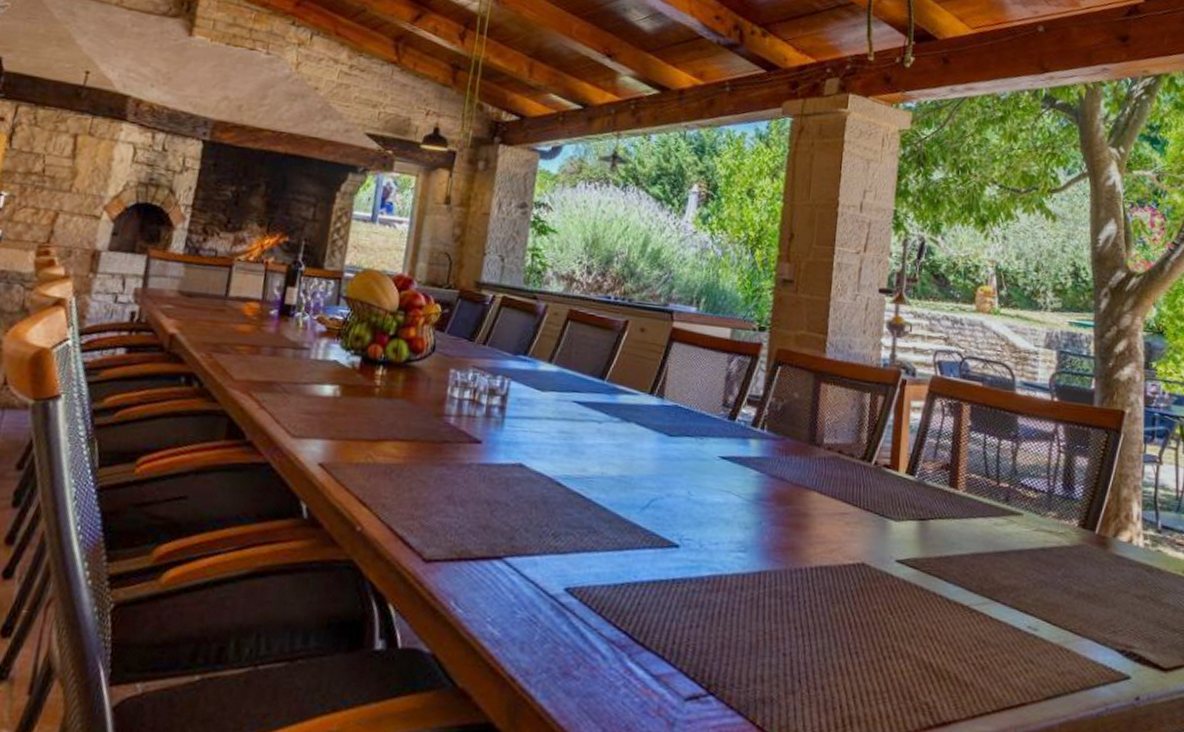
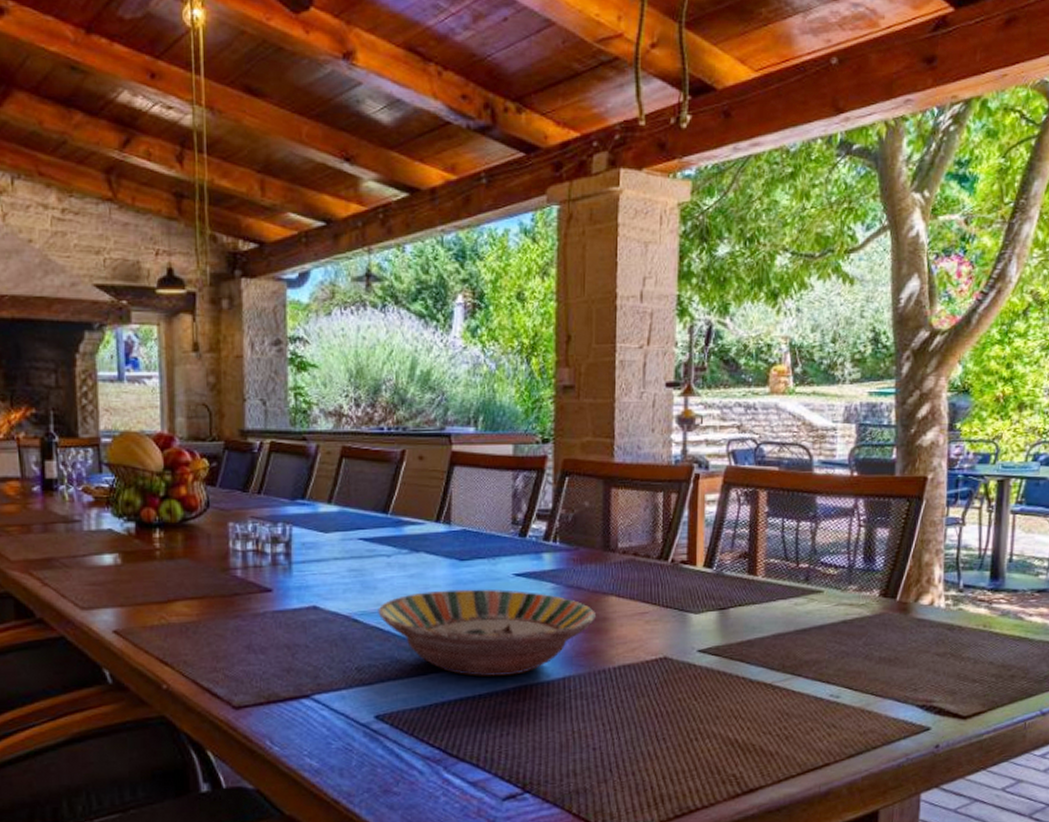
serving bowl: none [582,463,797,563] -> present [378,589,596,677]

